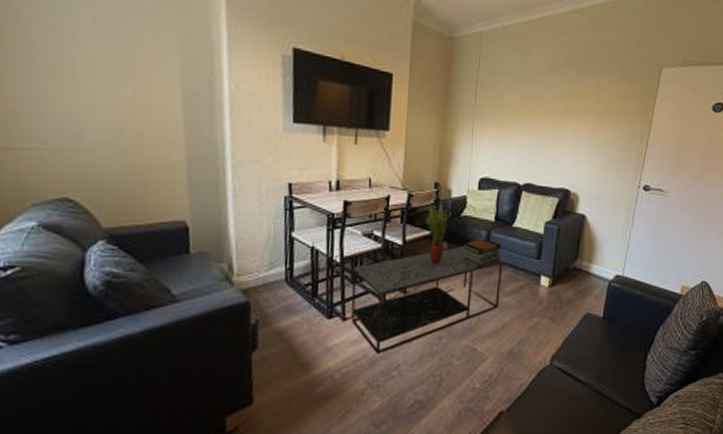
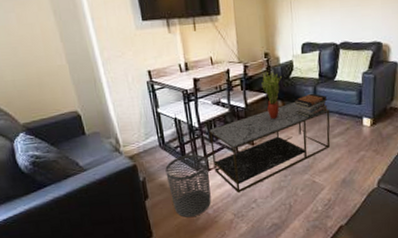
waste bin: none [286,296,345,381] -> present [165,154,211,217]

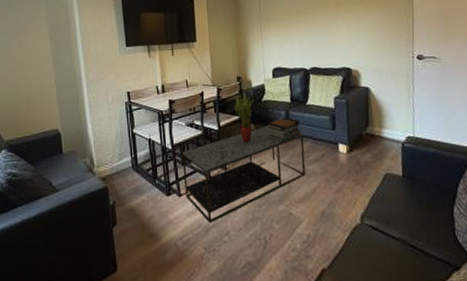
waste bin: present [165,154,211,217] -> none [136,177,181,249]

